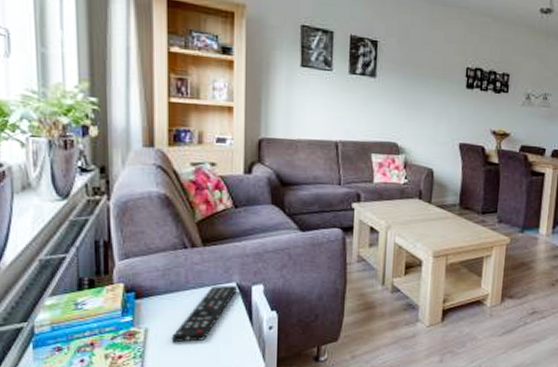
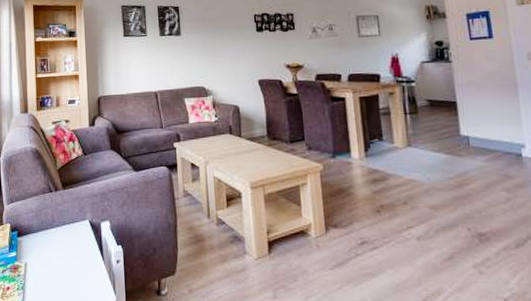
remote control: present [171,285,237,343] -> none [43,222,90,276]

